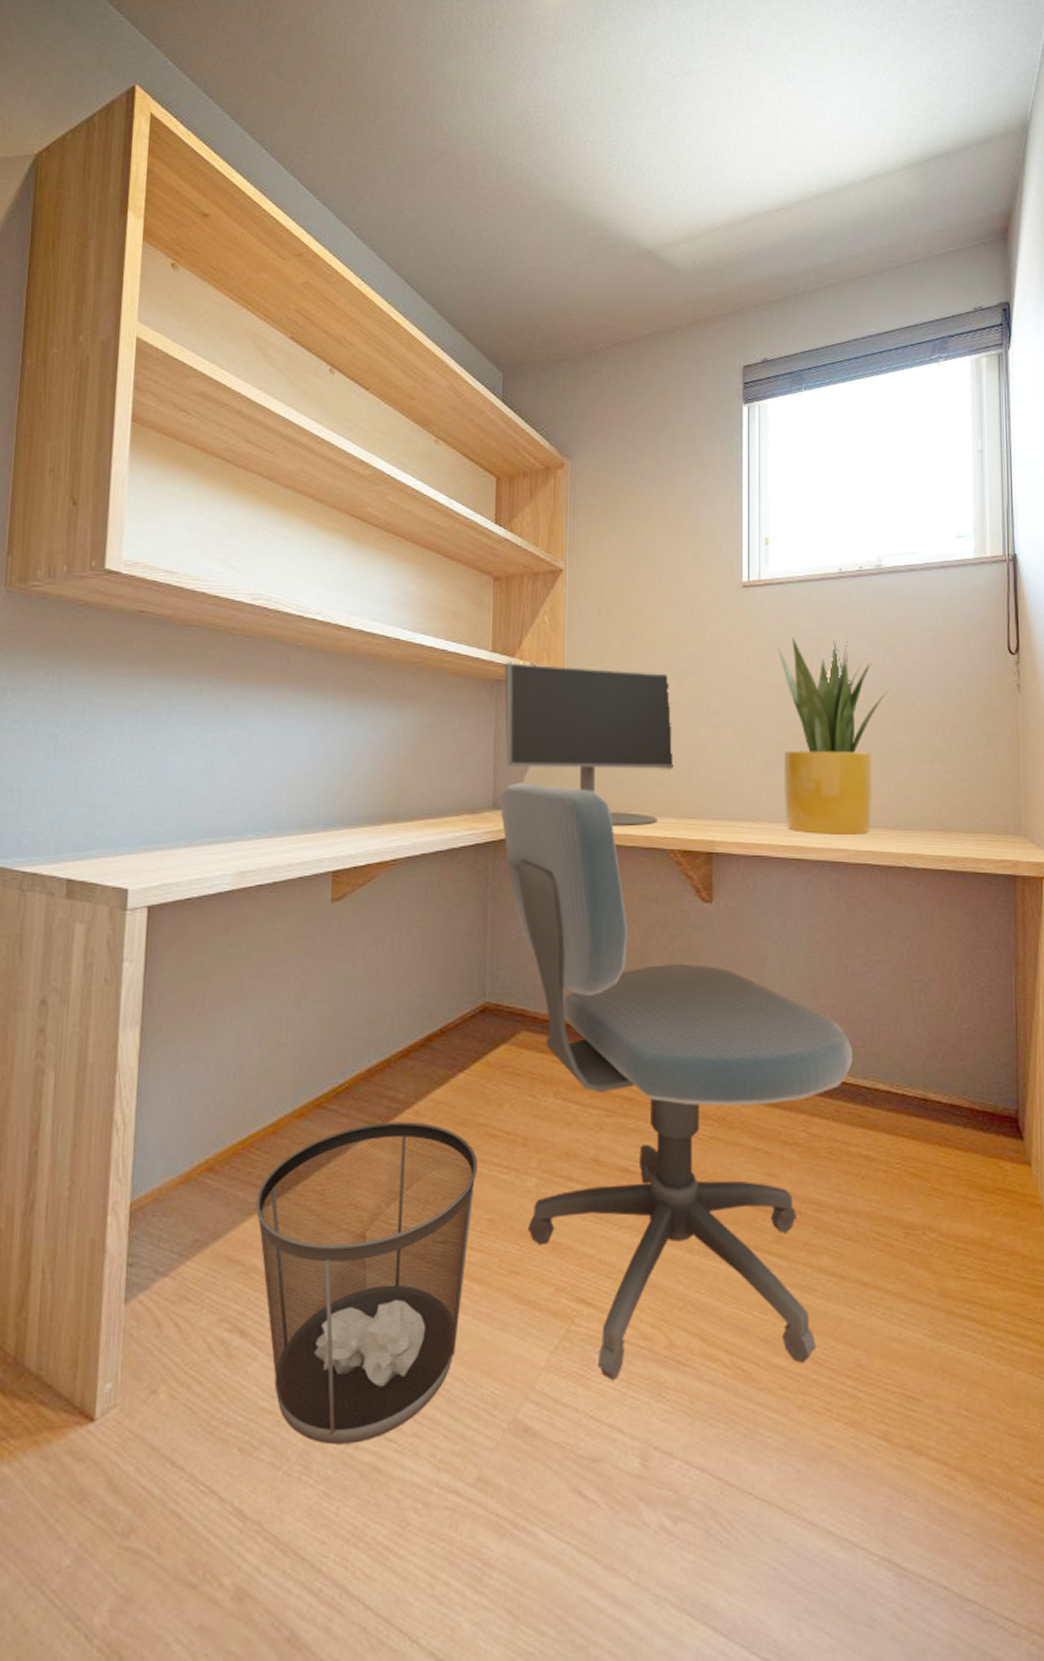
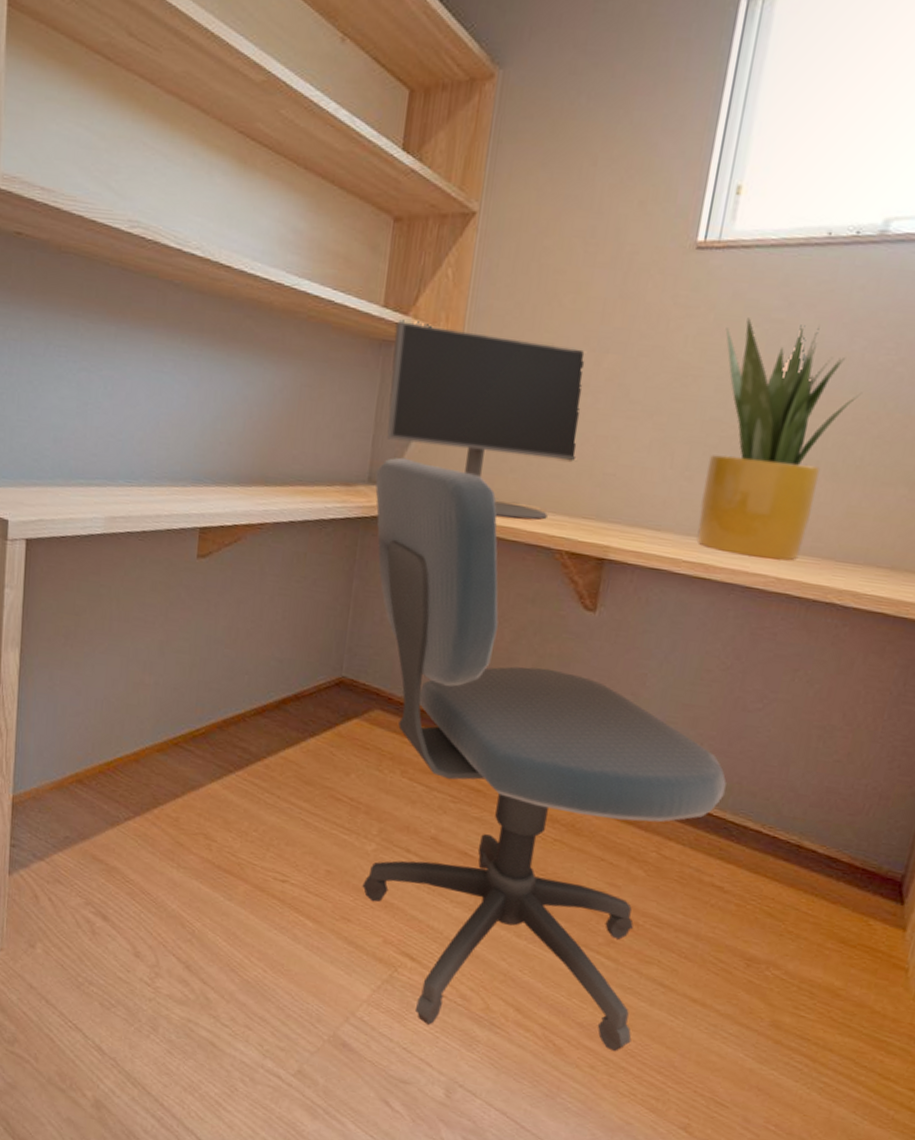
waste bin: present [255,1122,479,1445] -> none [117,768,322,1022]

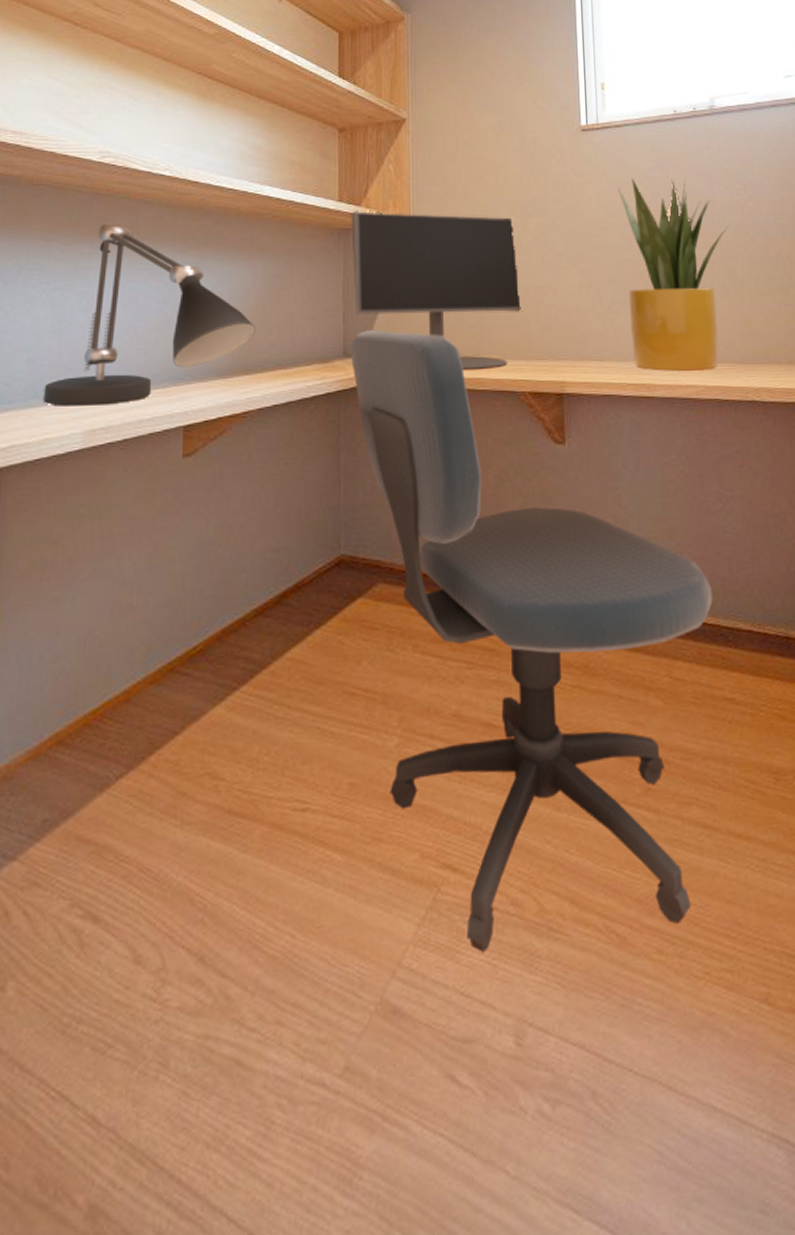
desk lamp: none [69,304,279,496] -> present [43,223,255,406]

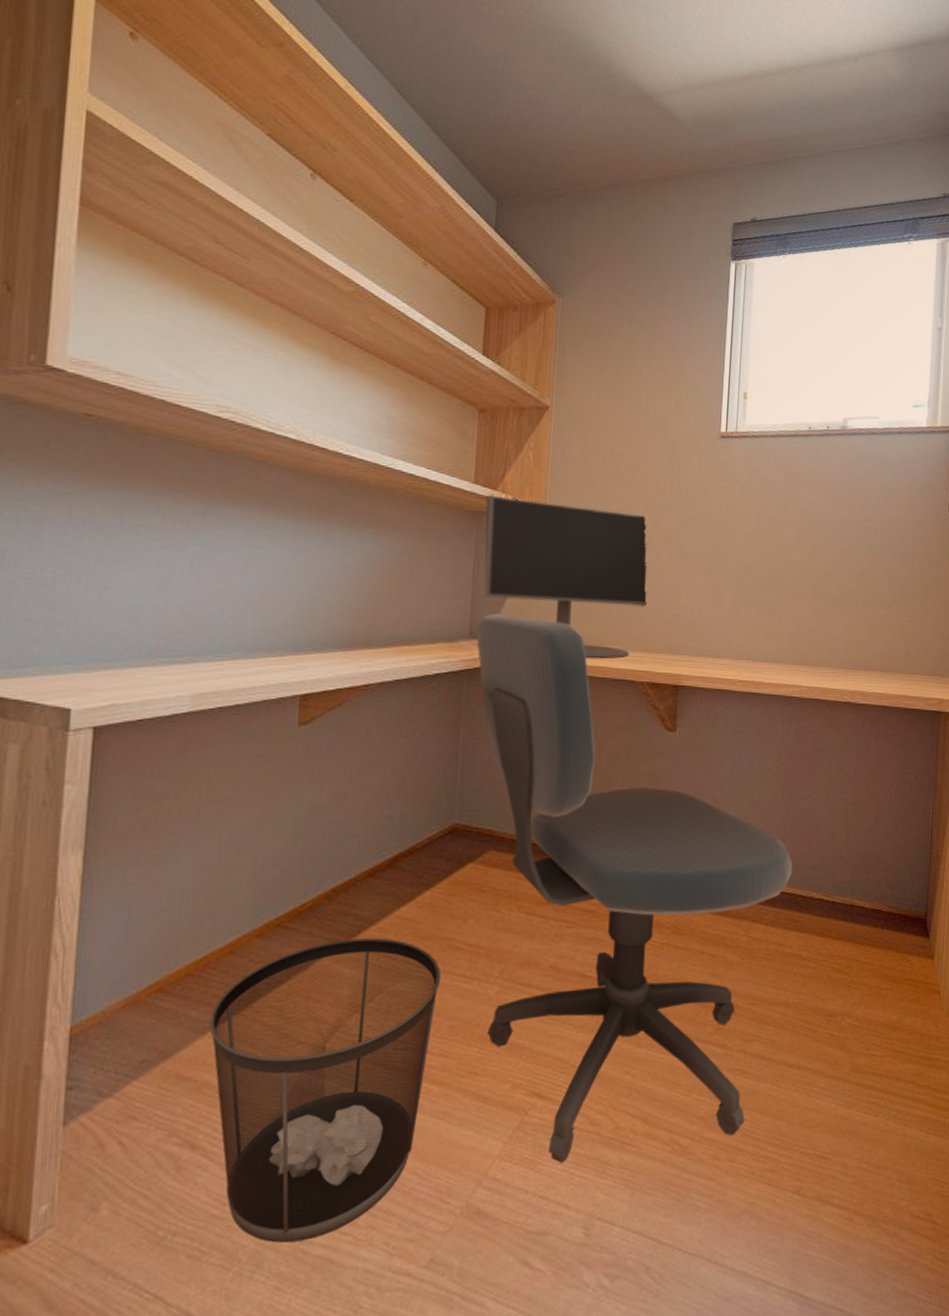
desk lamp: present [43,223,255,406] -> none [148,483,380,670]
waste bin: none [107,683,338,1039] -> present [209,938,442,1244]
planter: present [617,178,728,371] -> none [746,488,845,673]

